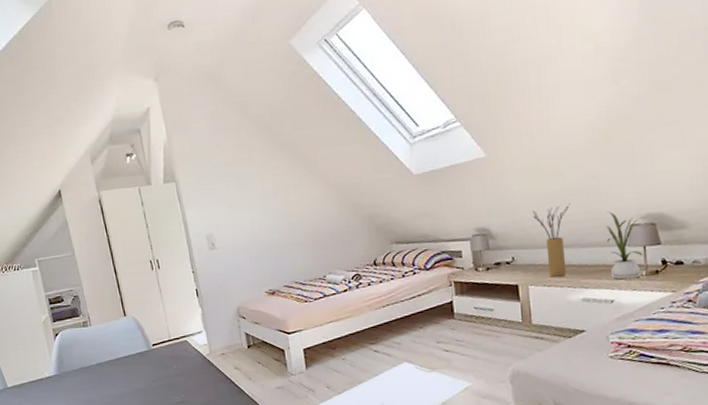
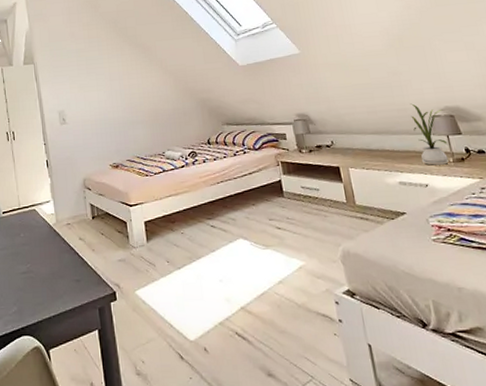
vase: present [532,203,571,277] -> none [345,95,382,161]

